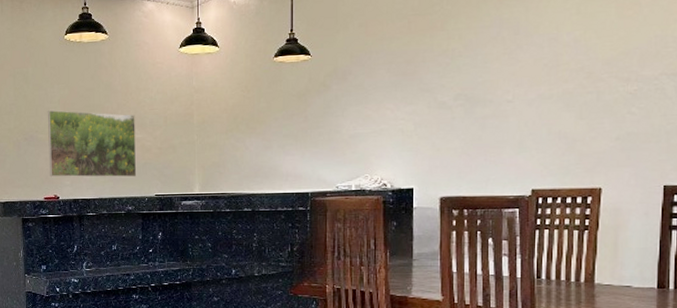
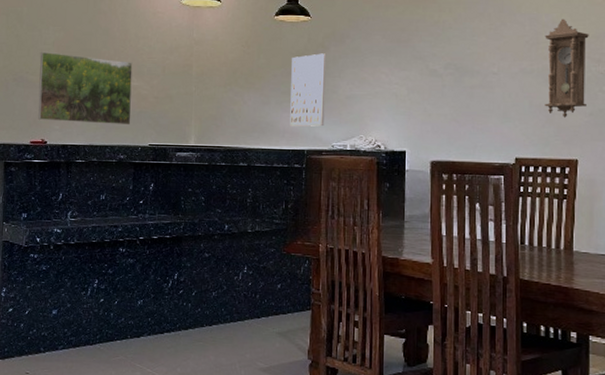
wall art: none [293,92,328,170] -> present [290,53,326,127]
pendulum clock: none [565,36,617,144] -> present [544,19,589,118]

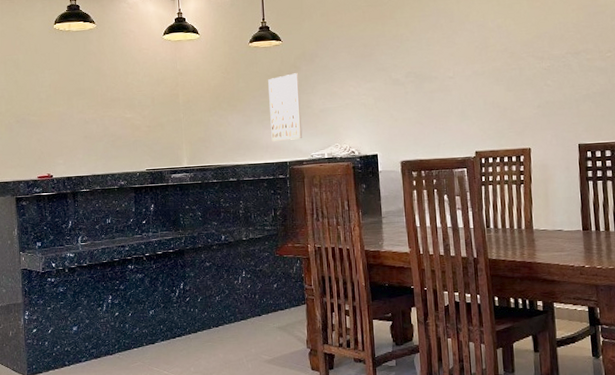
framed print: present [38,51,133,126] -> none [38,93,128,157]
pendulum clock: present [544,19,589,118] -> none [492,23,534,112]

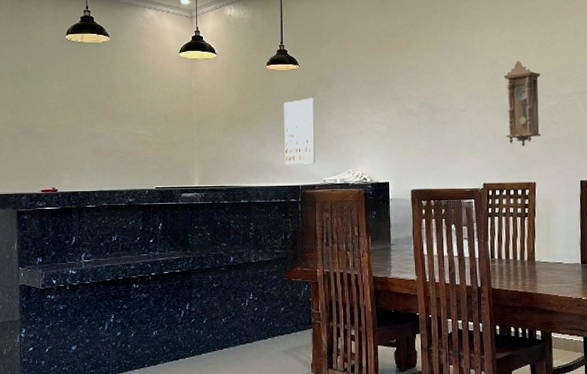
pendulum clock: none [492,23,534,112] -> present [503,61,541,146]

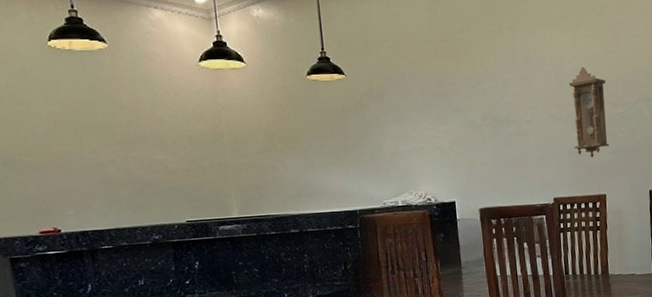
wall art: present [284,98,316,166] -> none [331,112,374,189]

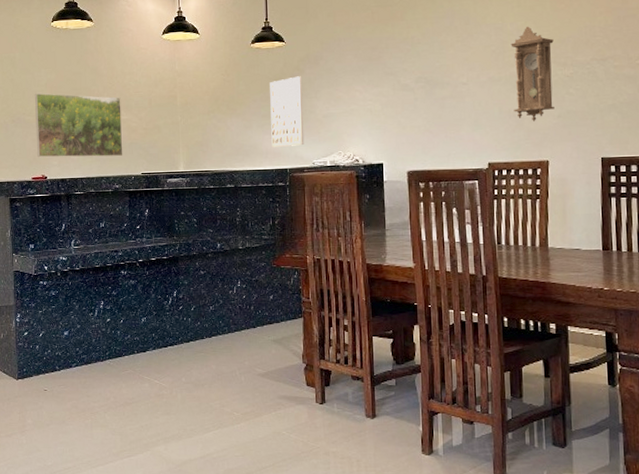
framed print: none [32,128,161,207] -> present [34,93,123,158]
wall art: none [331,112,374,189] -> present [270,76,305,148]

